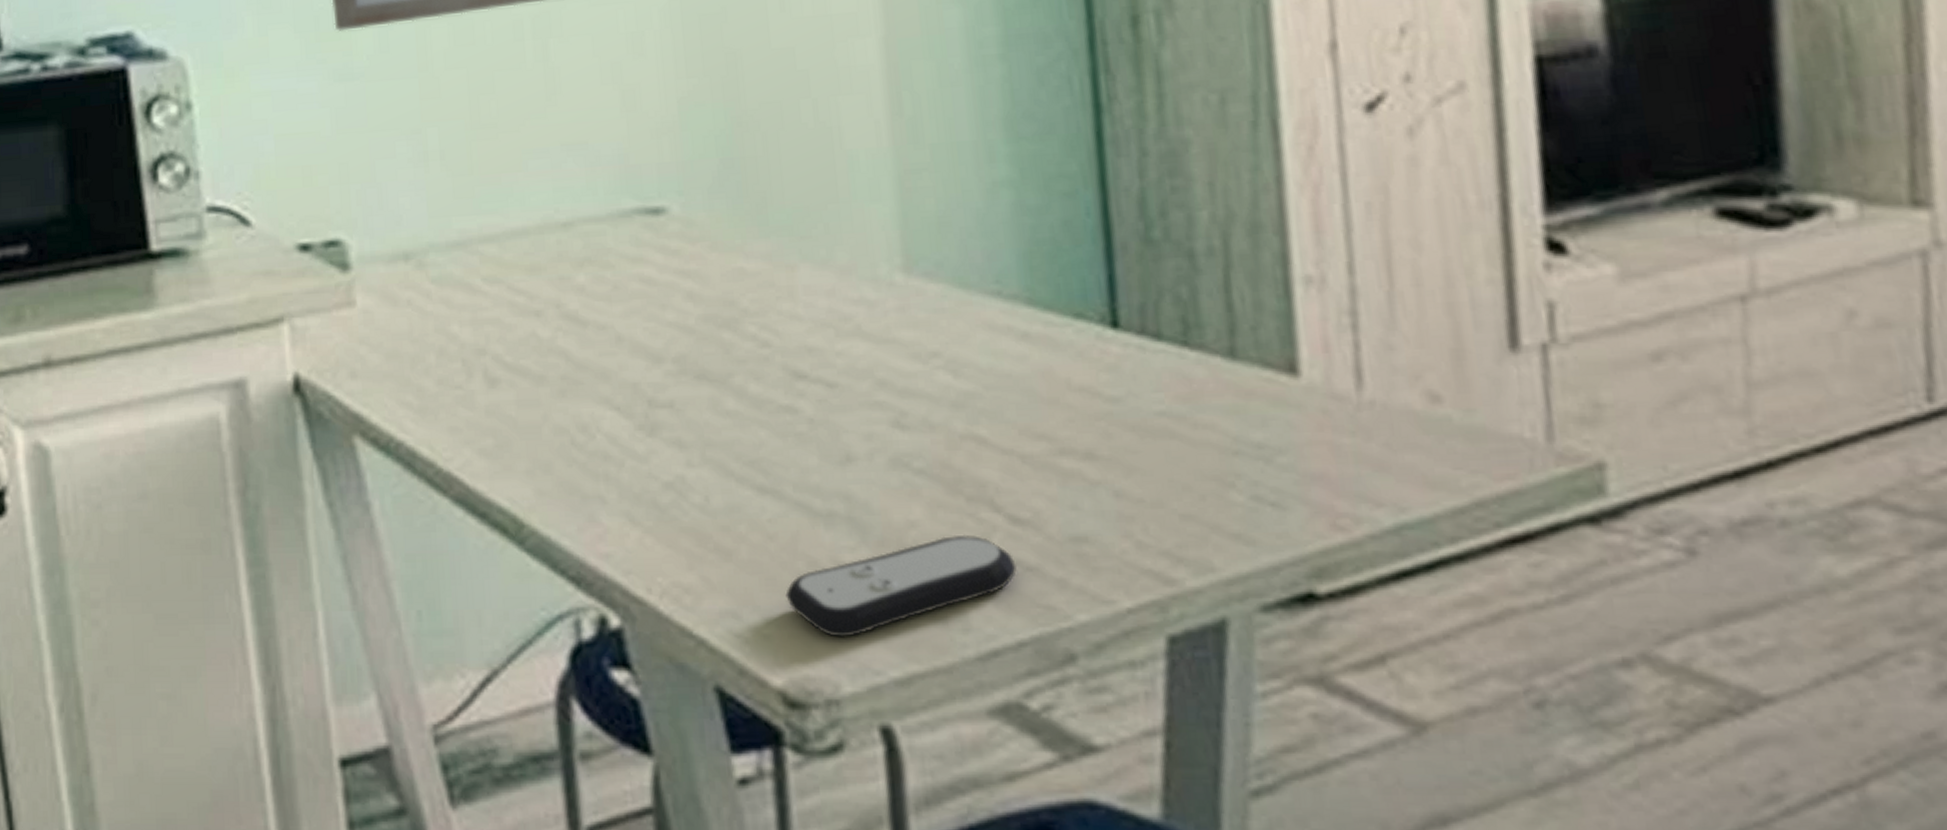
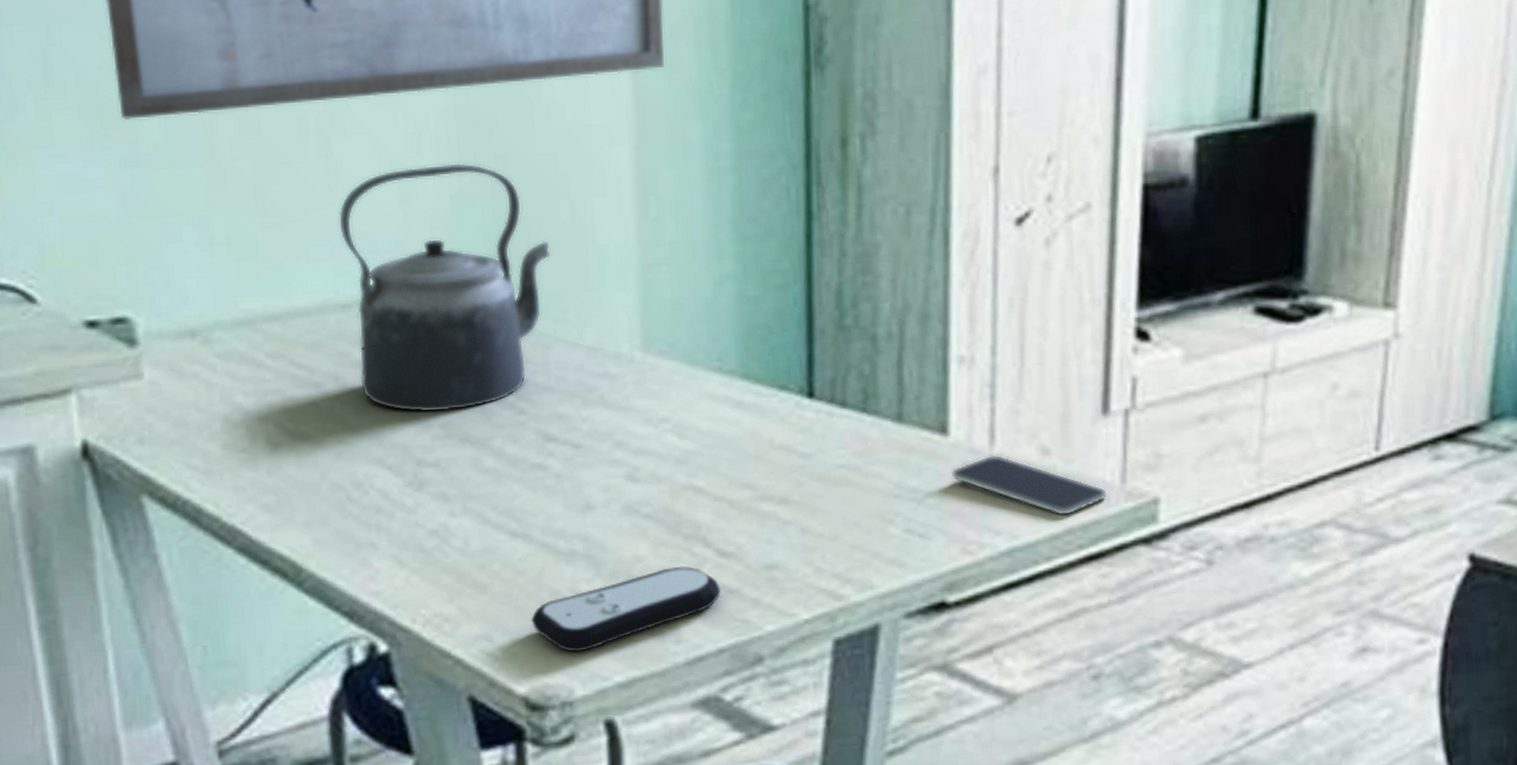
kettle: none [556,62,792,346] -> present [337,163,551,413]
smartphone: none [1306,401,1530,484] -> present [950,454,1108,517]

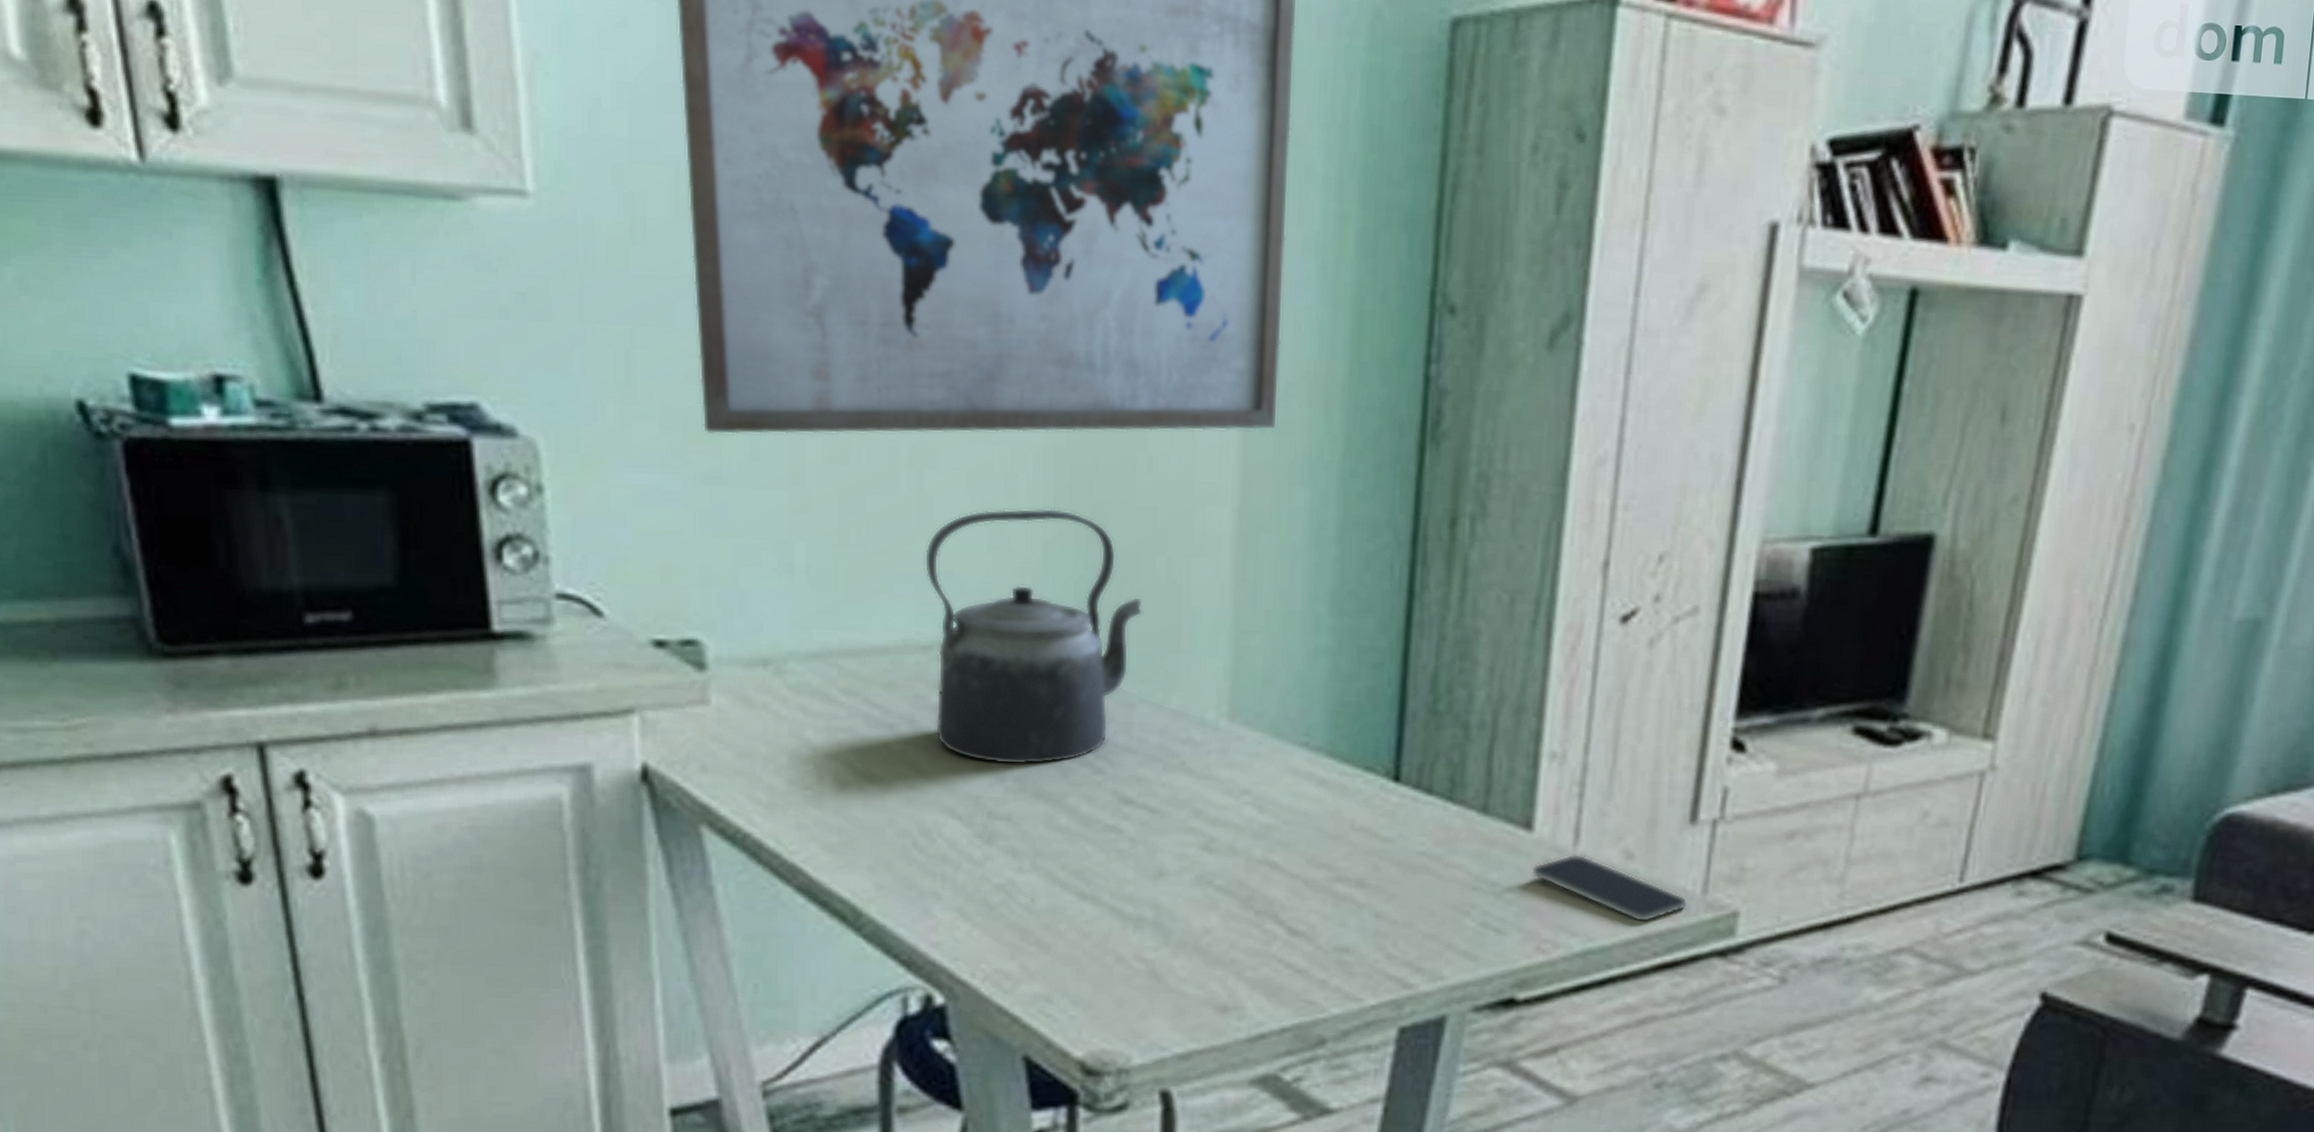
remote control: present [531,566,721,652] -> none [1093,941,1289,1020]

